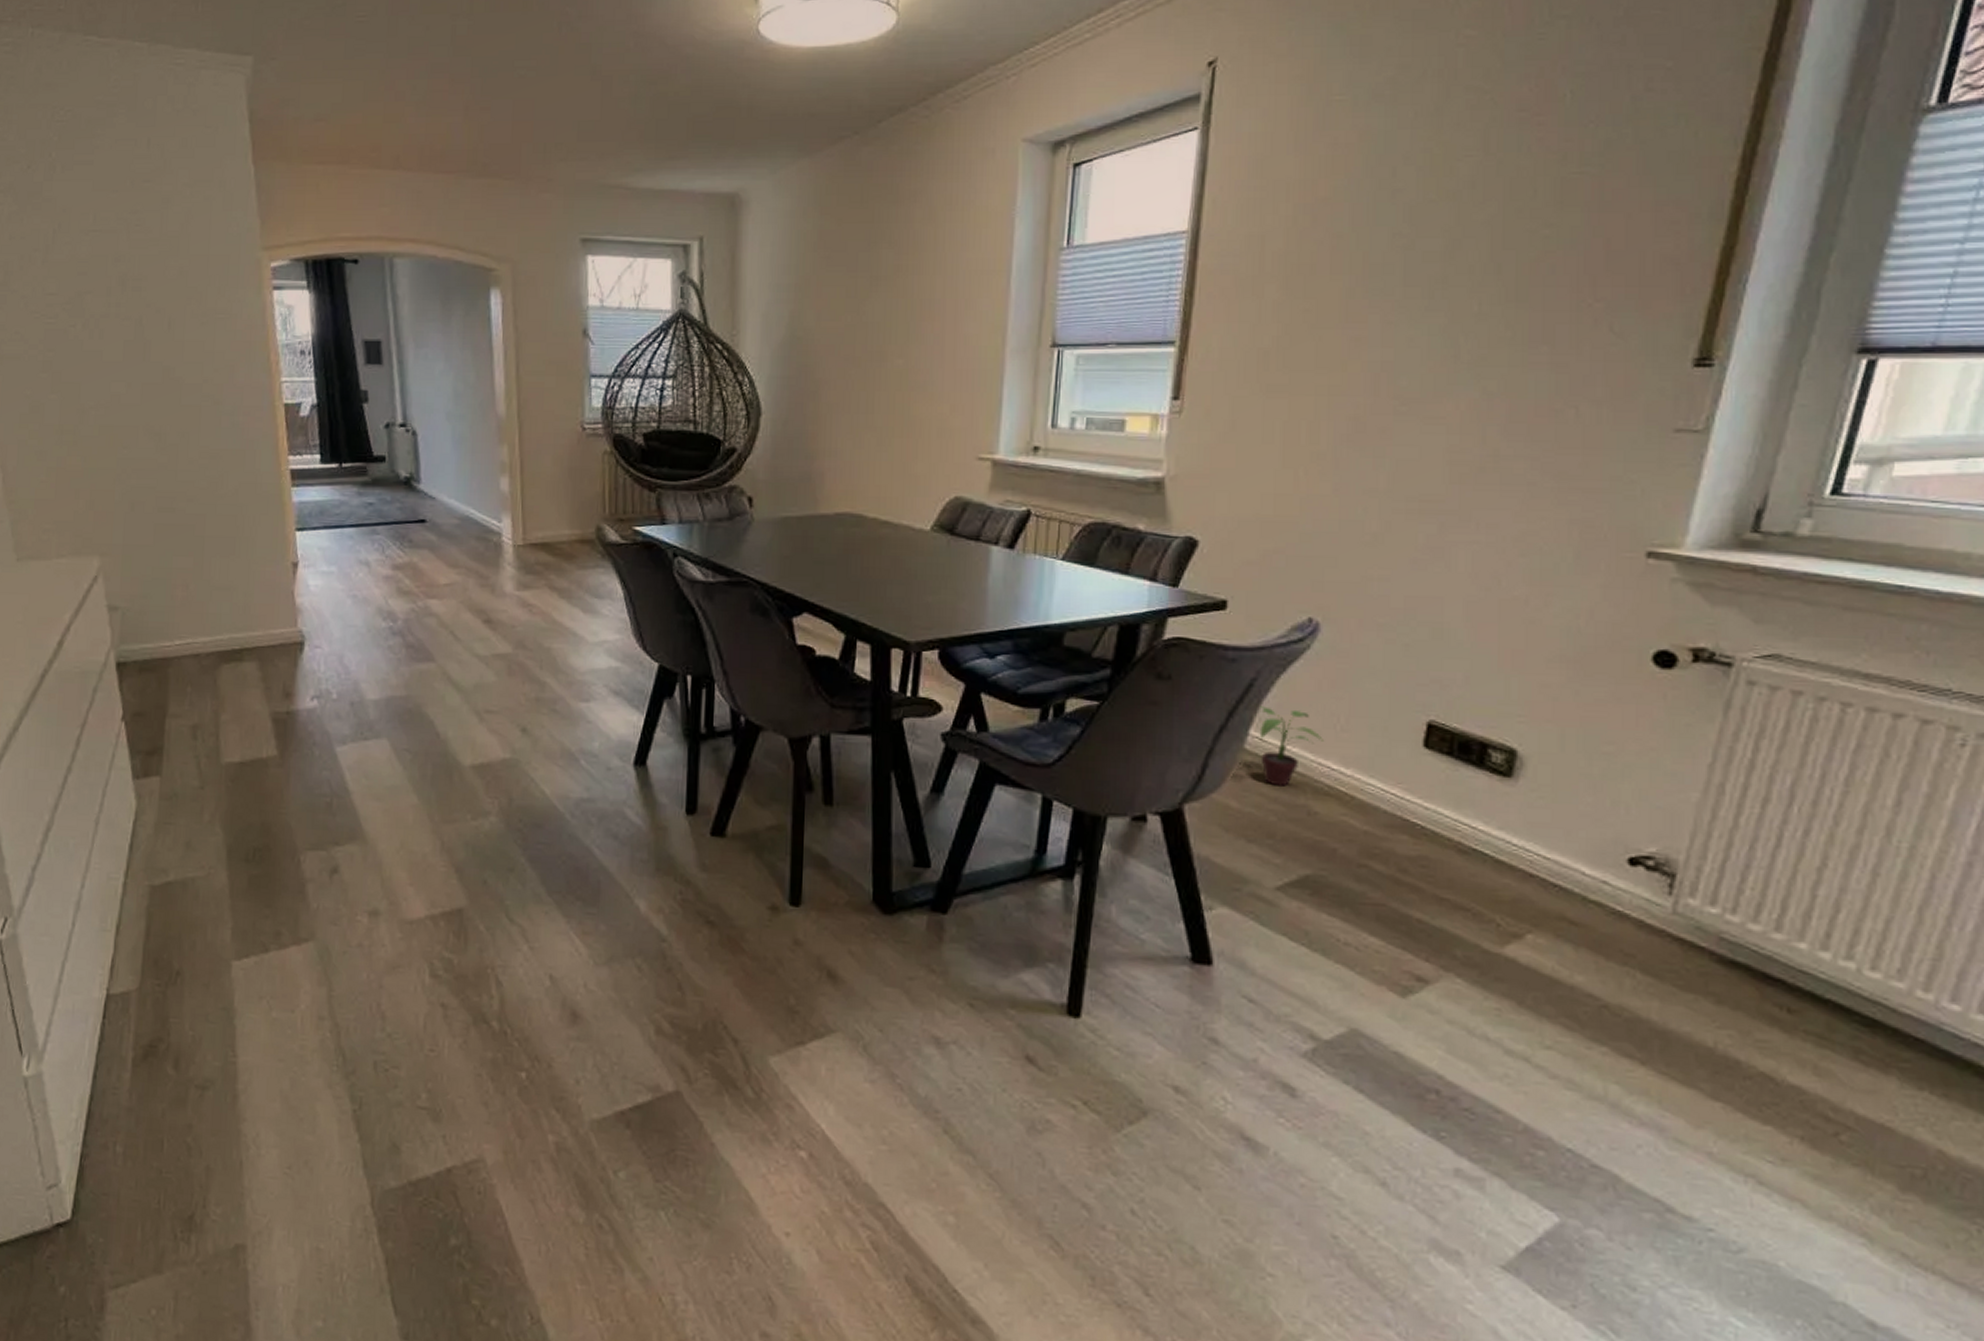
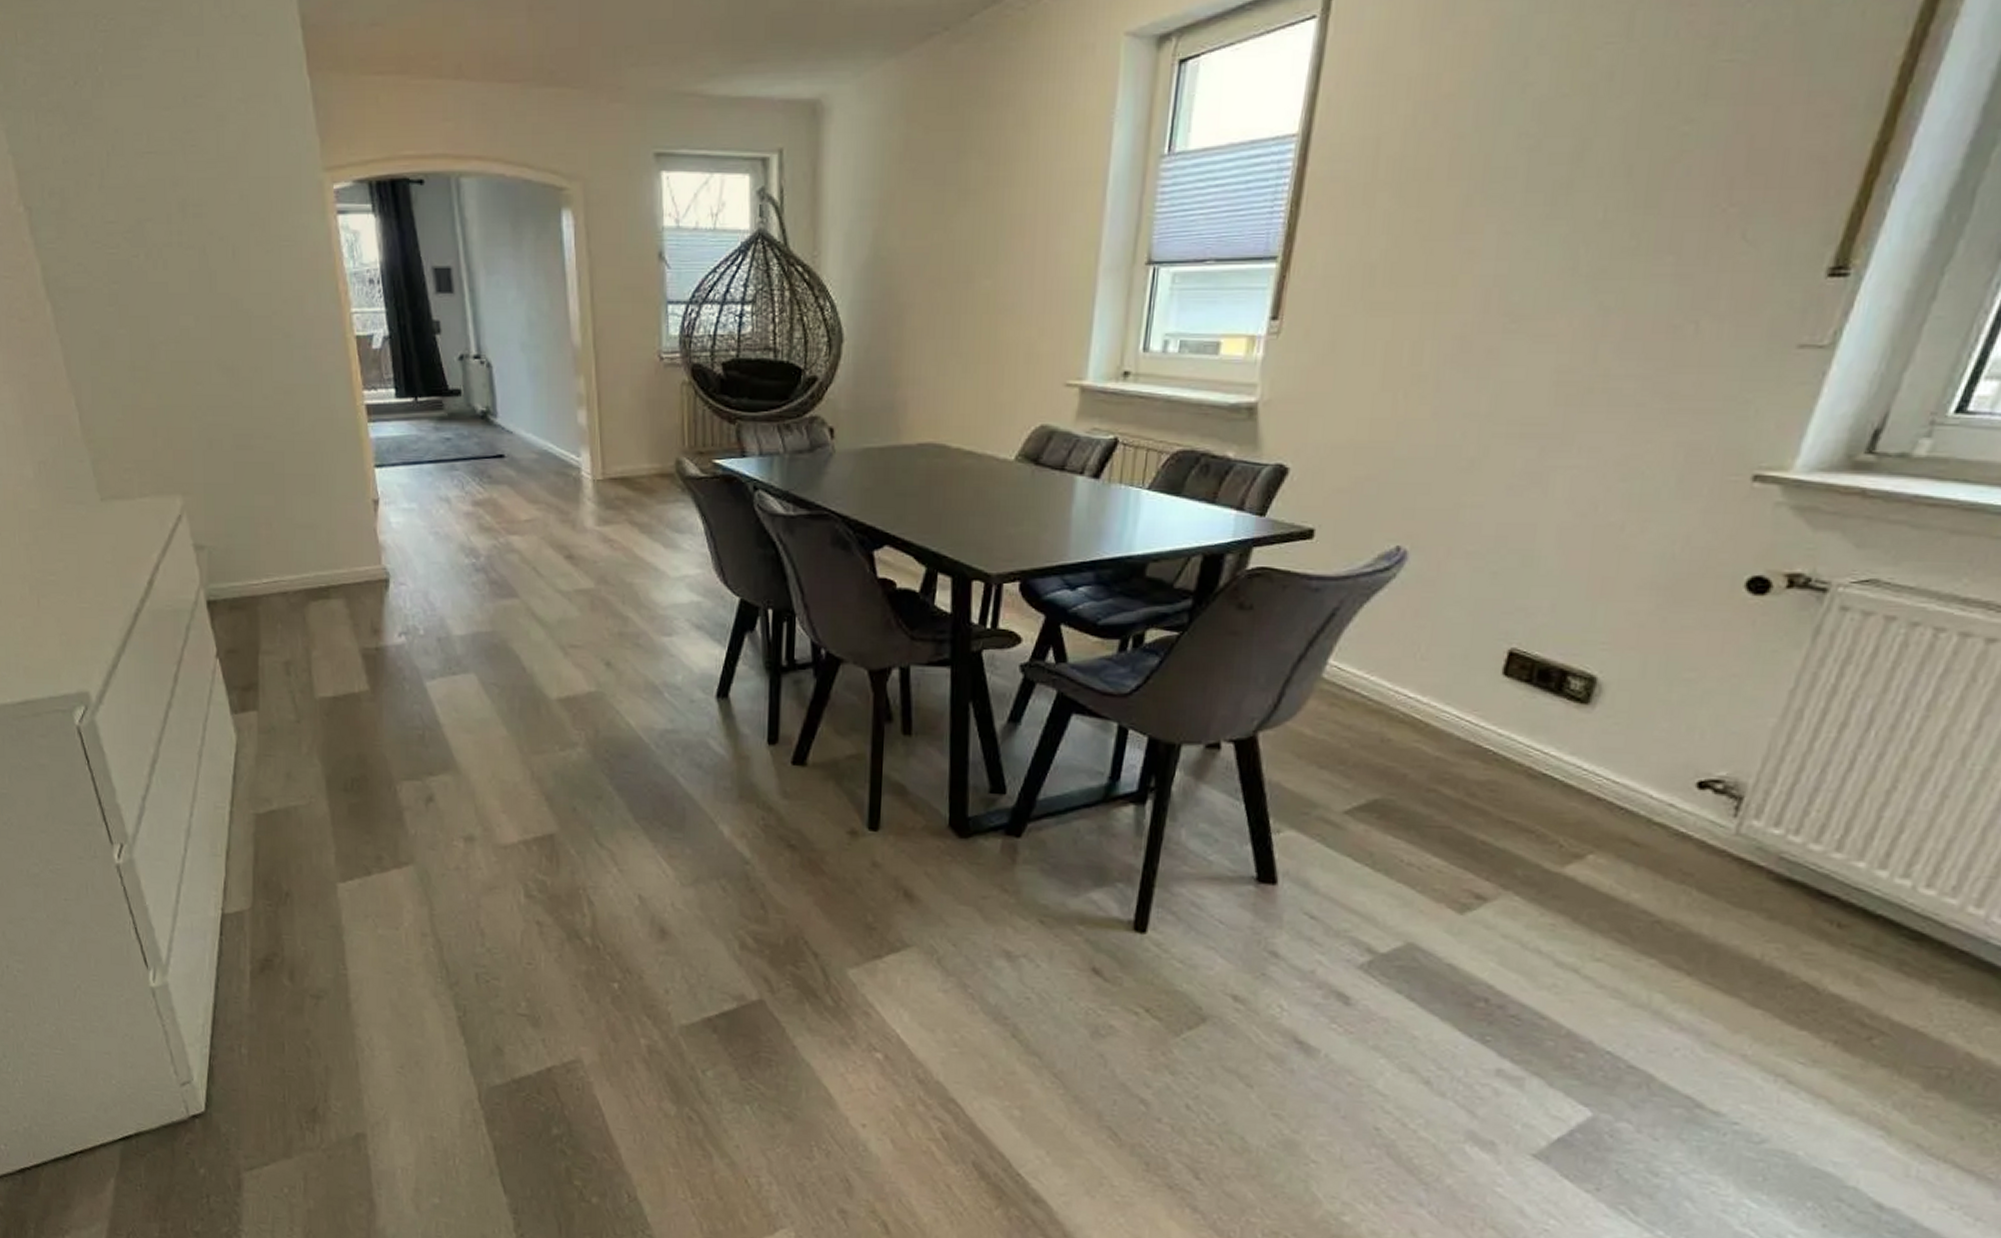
potted plant: present [1259,706,1323,787] -> none [1338,635,1402,714]

